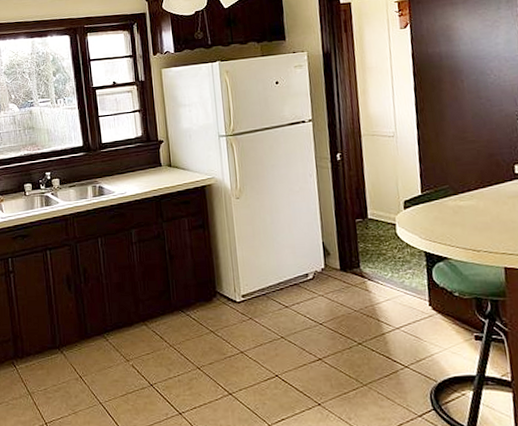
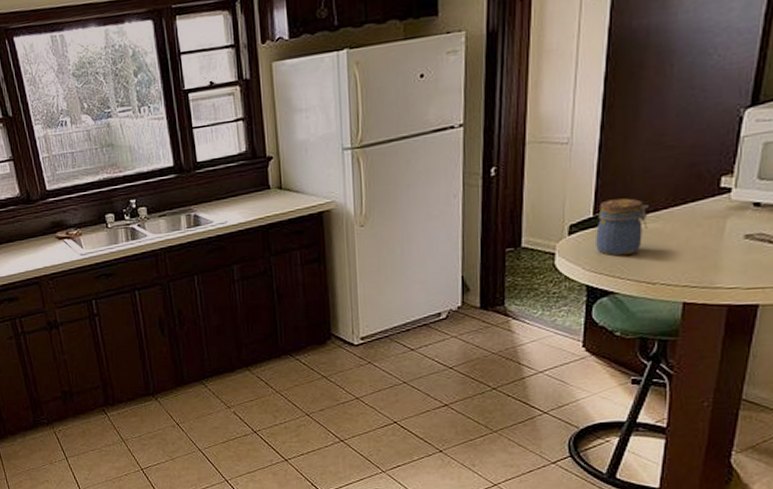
jar: none [425,180,466,227] -> present [596,198,648,256]

